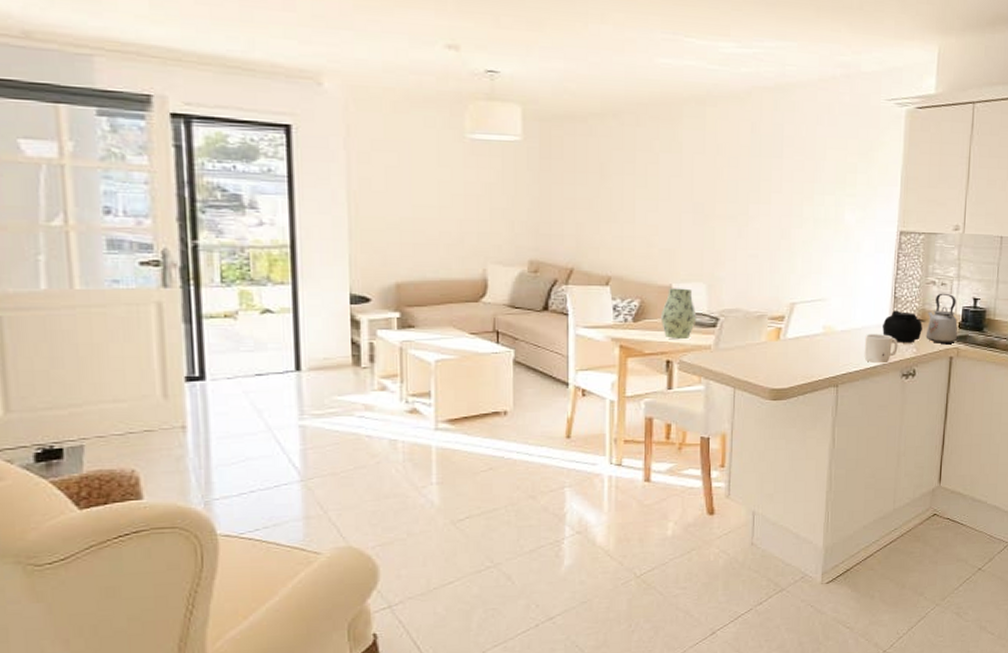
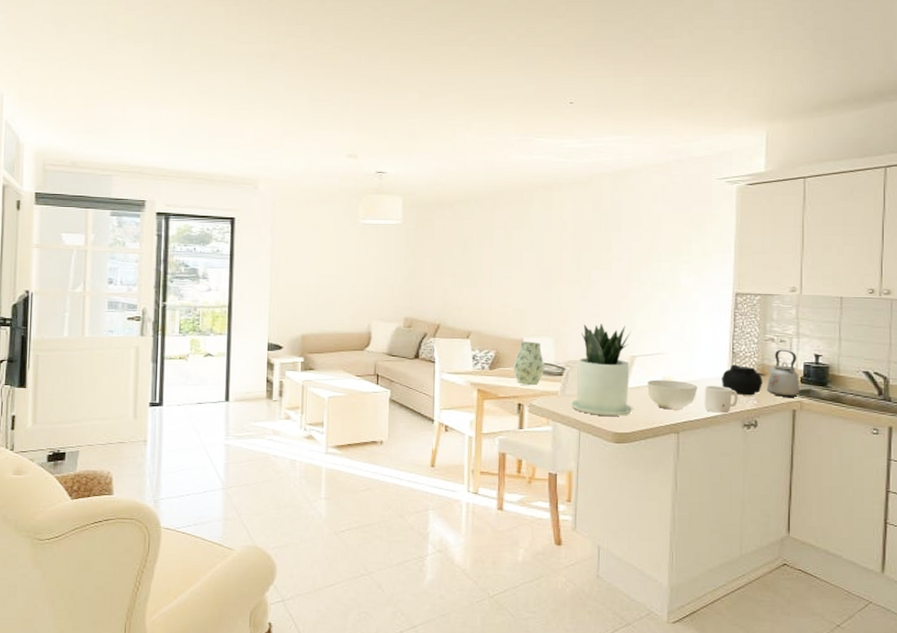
planter: none [725,266,792,370] -> present [571,324,633,416]
bowl: none [807,329,858,362] -> present [647,379,698,410]

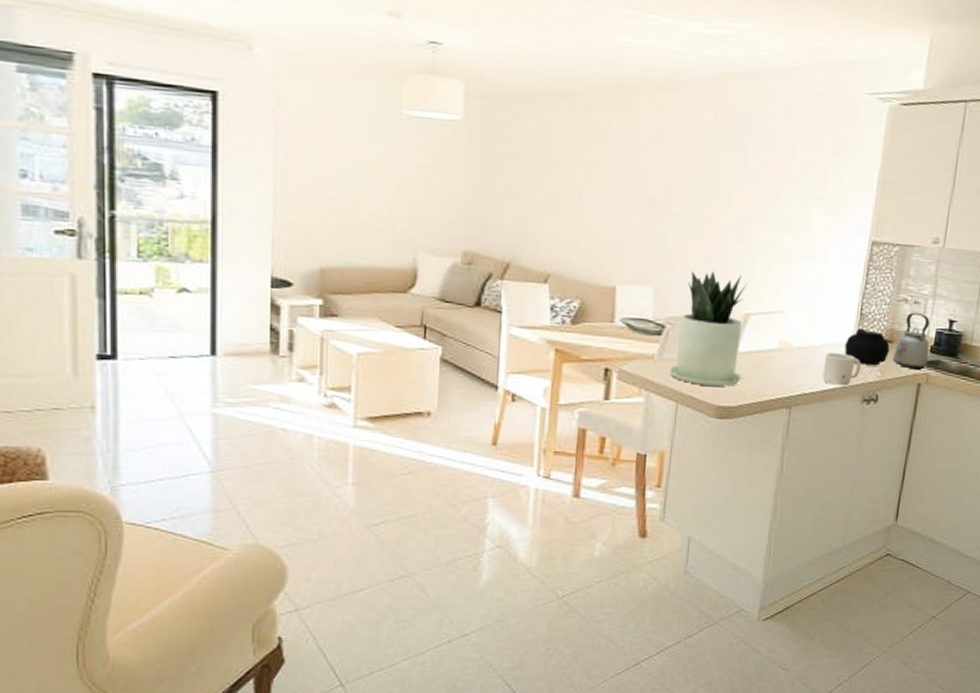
vase: present [513,341,545,386] -> none [601,290,641,347]
bowl: present [647,379,698,410] -> none [760,343,818,381]

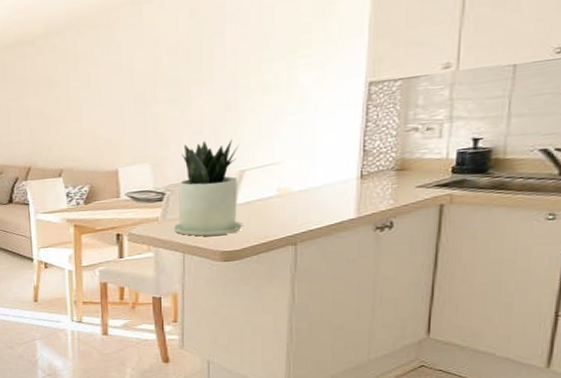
mug: present [822,353,861,387] -> none [327,189,370,220]
teapot: present [844,328,894,366] -> none [349,163,406,197]
kettle: present [892,312,930,369] -> none [406,137,450,192]

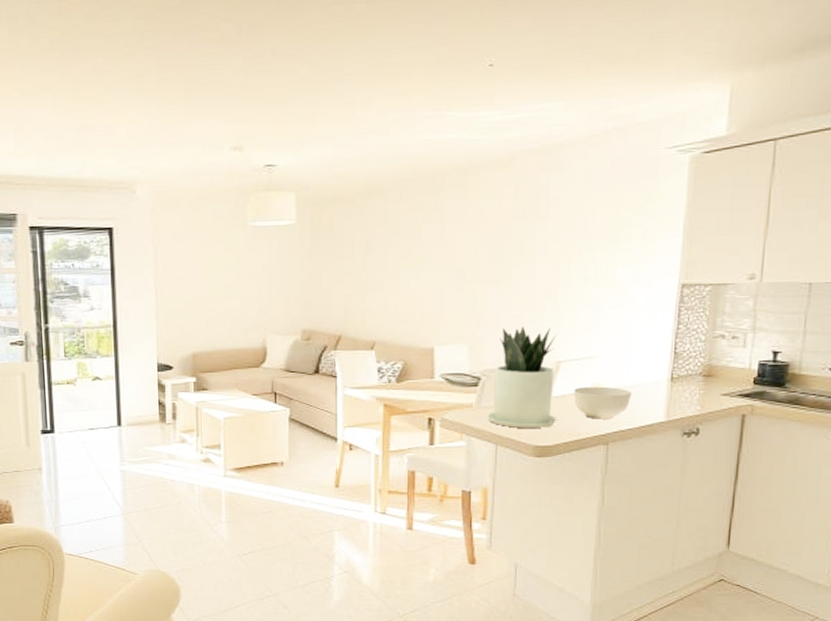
bowl: none [259,190,319,222] -> present [574,386,632,419]

